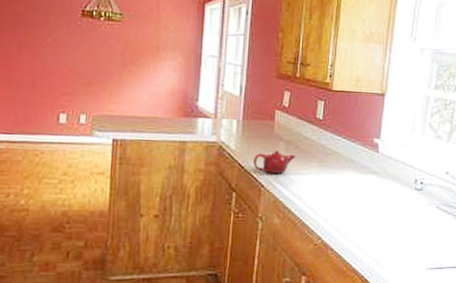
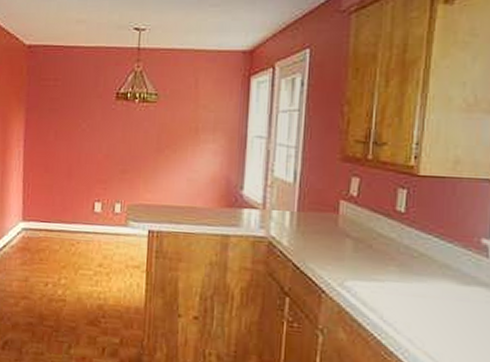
teapot: present [253,150,297,174] -> none [311,249,369,278]

